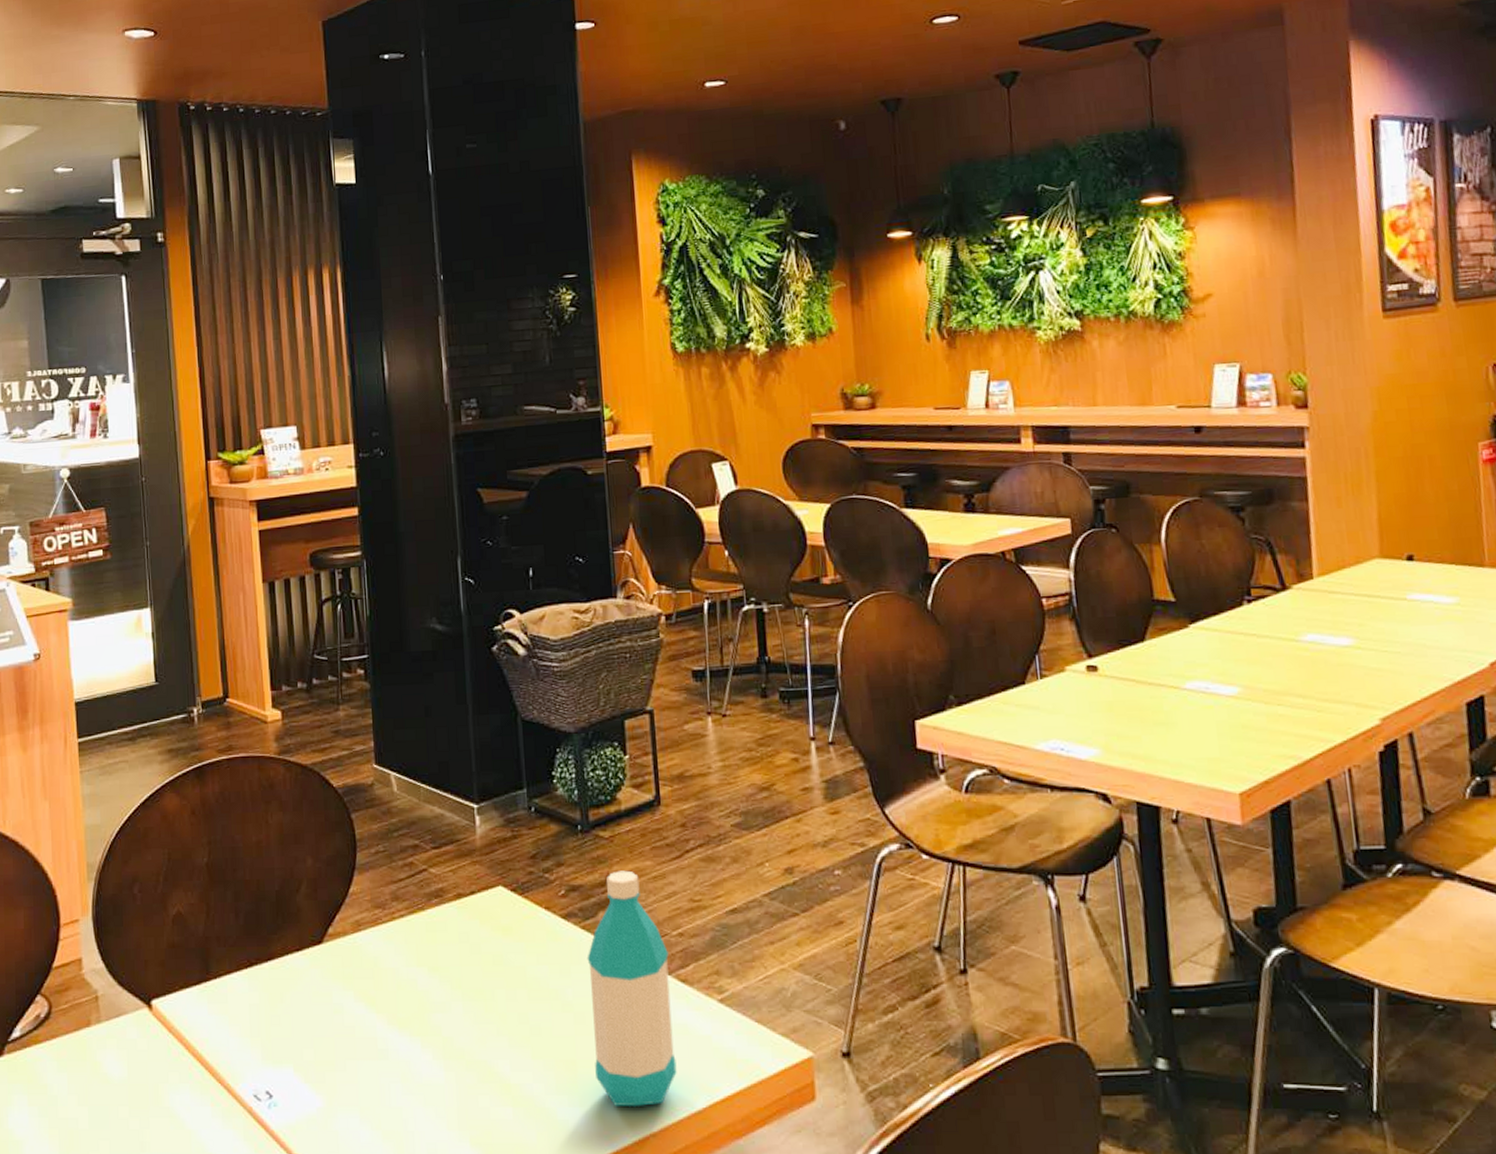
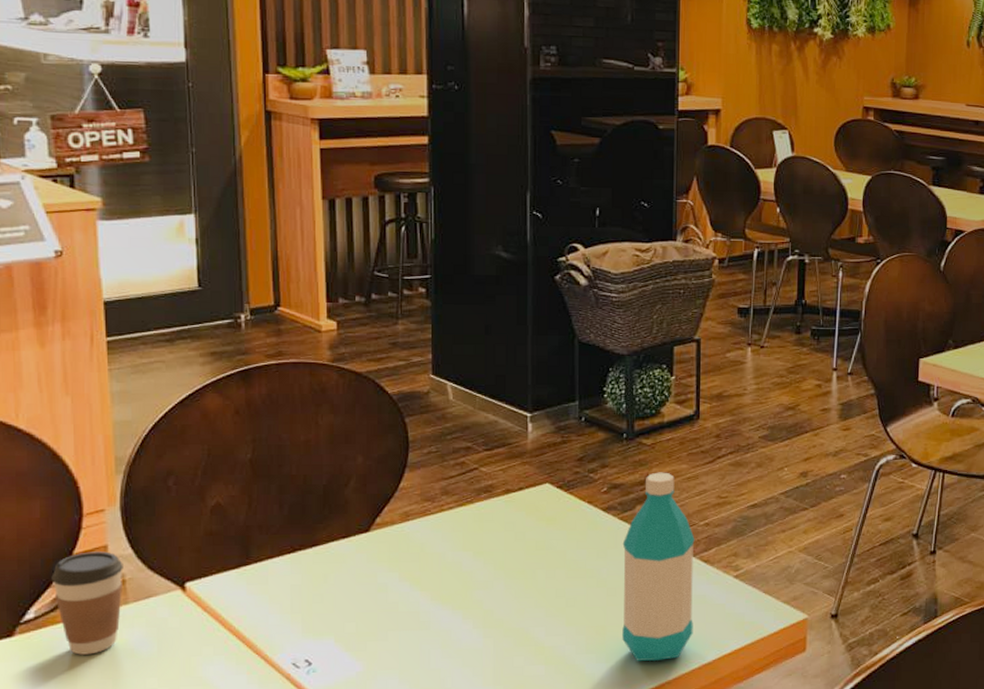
coffee cup: none [34,965,96,1078] -> present [51,551,123,655]

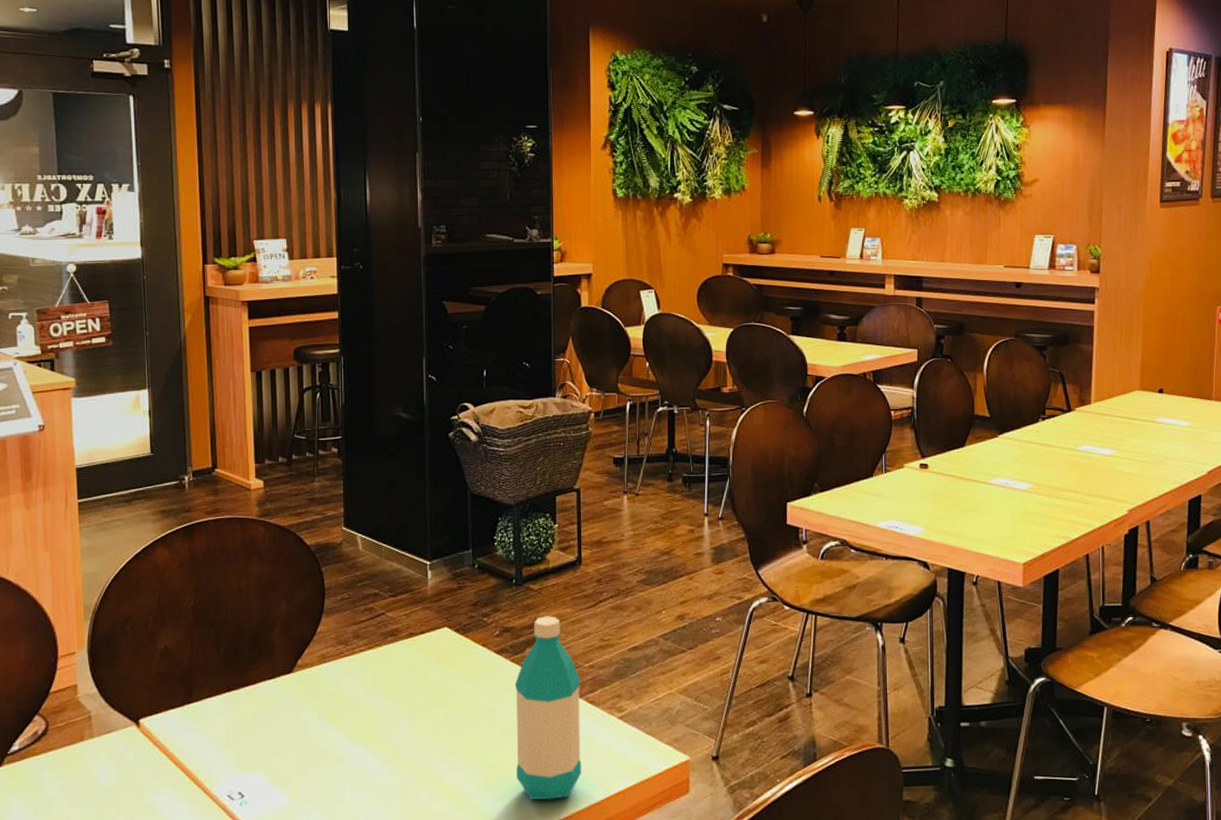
coffee cup: present [51,551,123,655] -> none [32,690,90,784]

